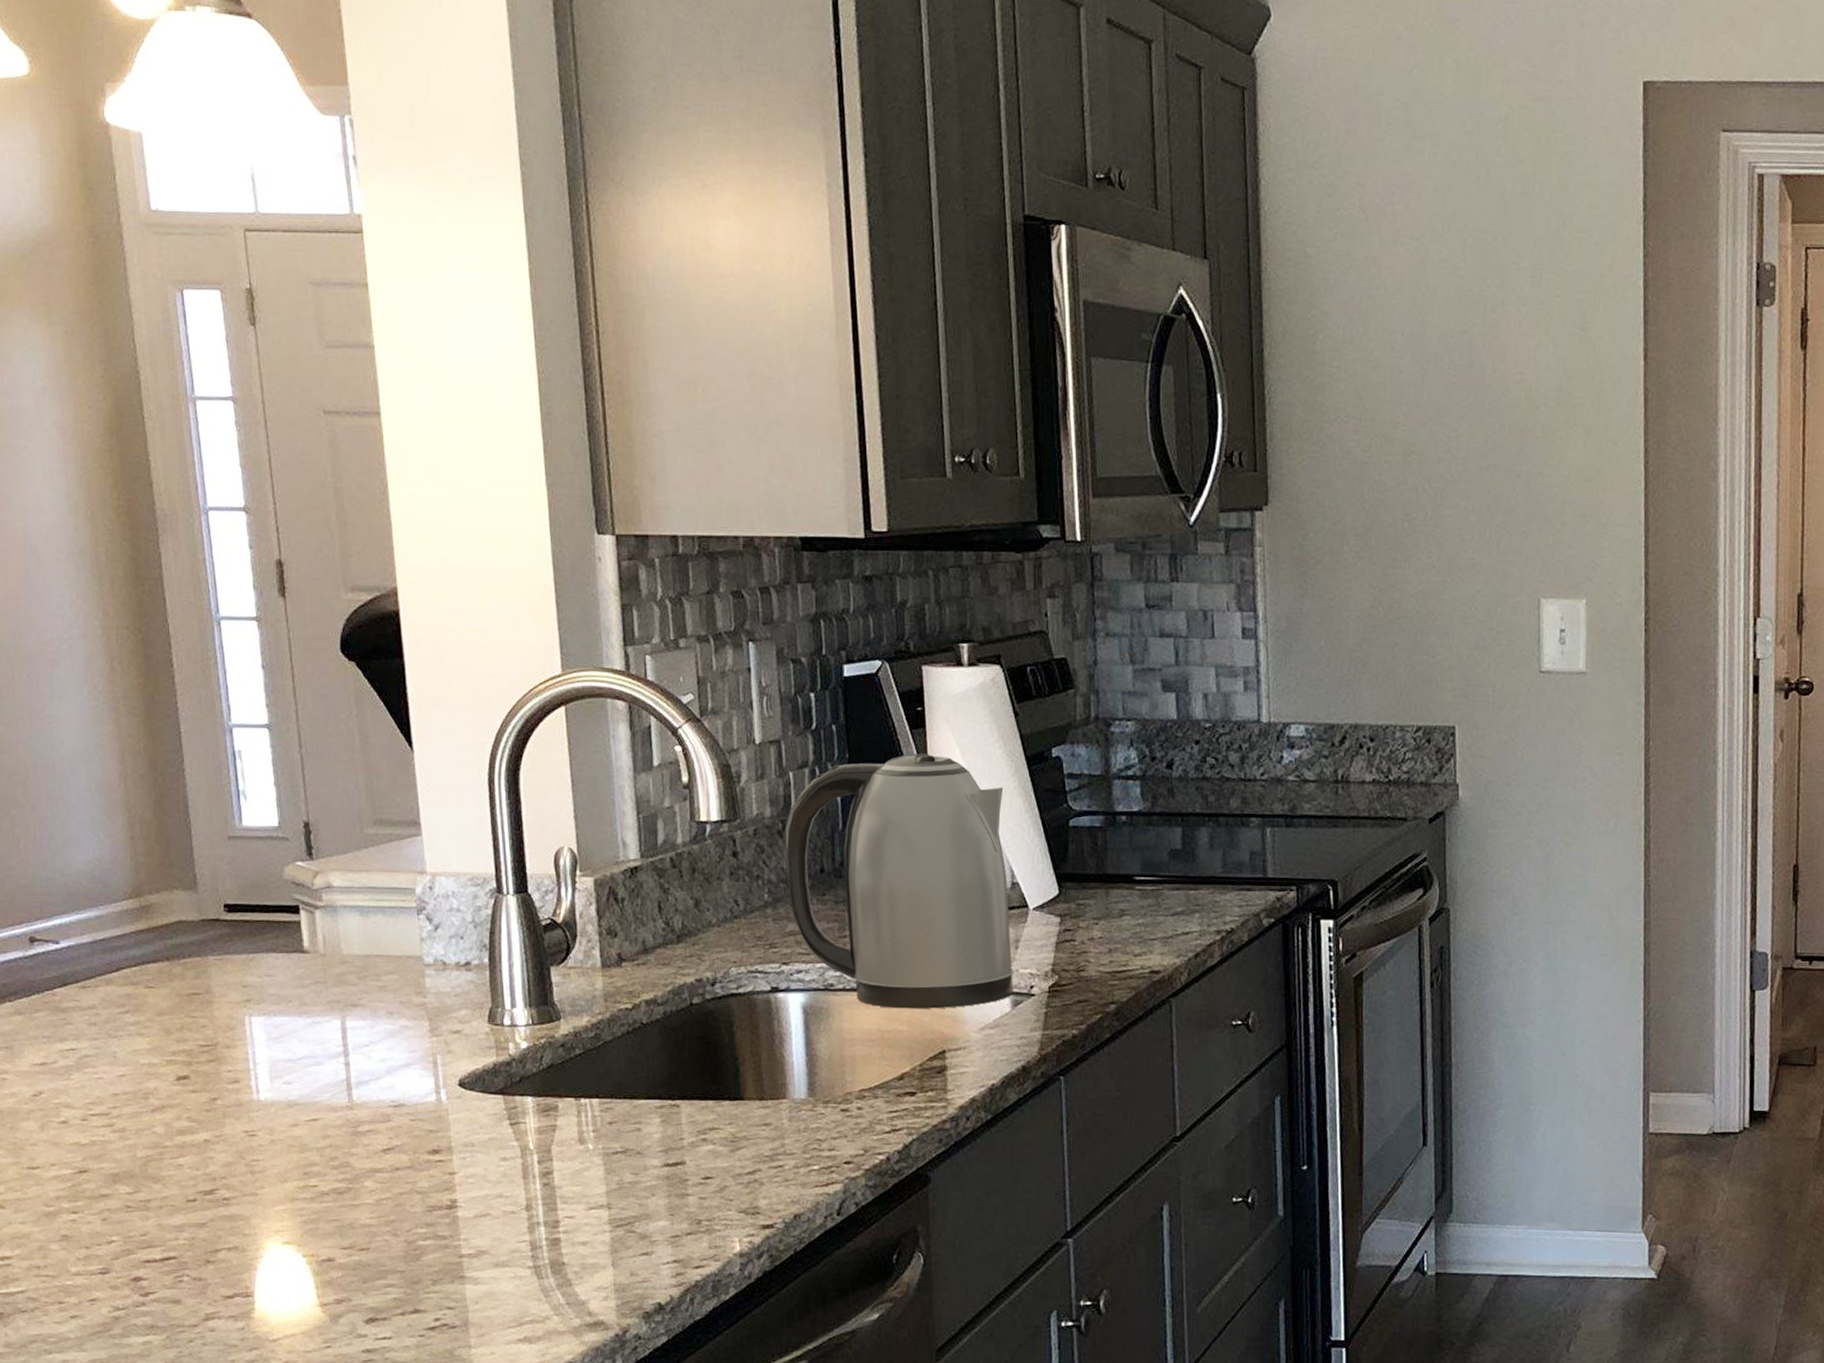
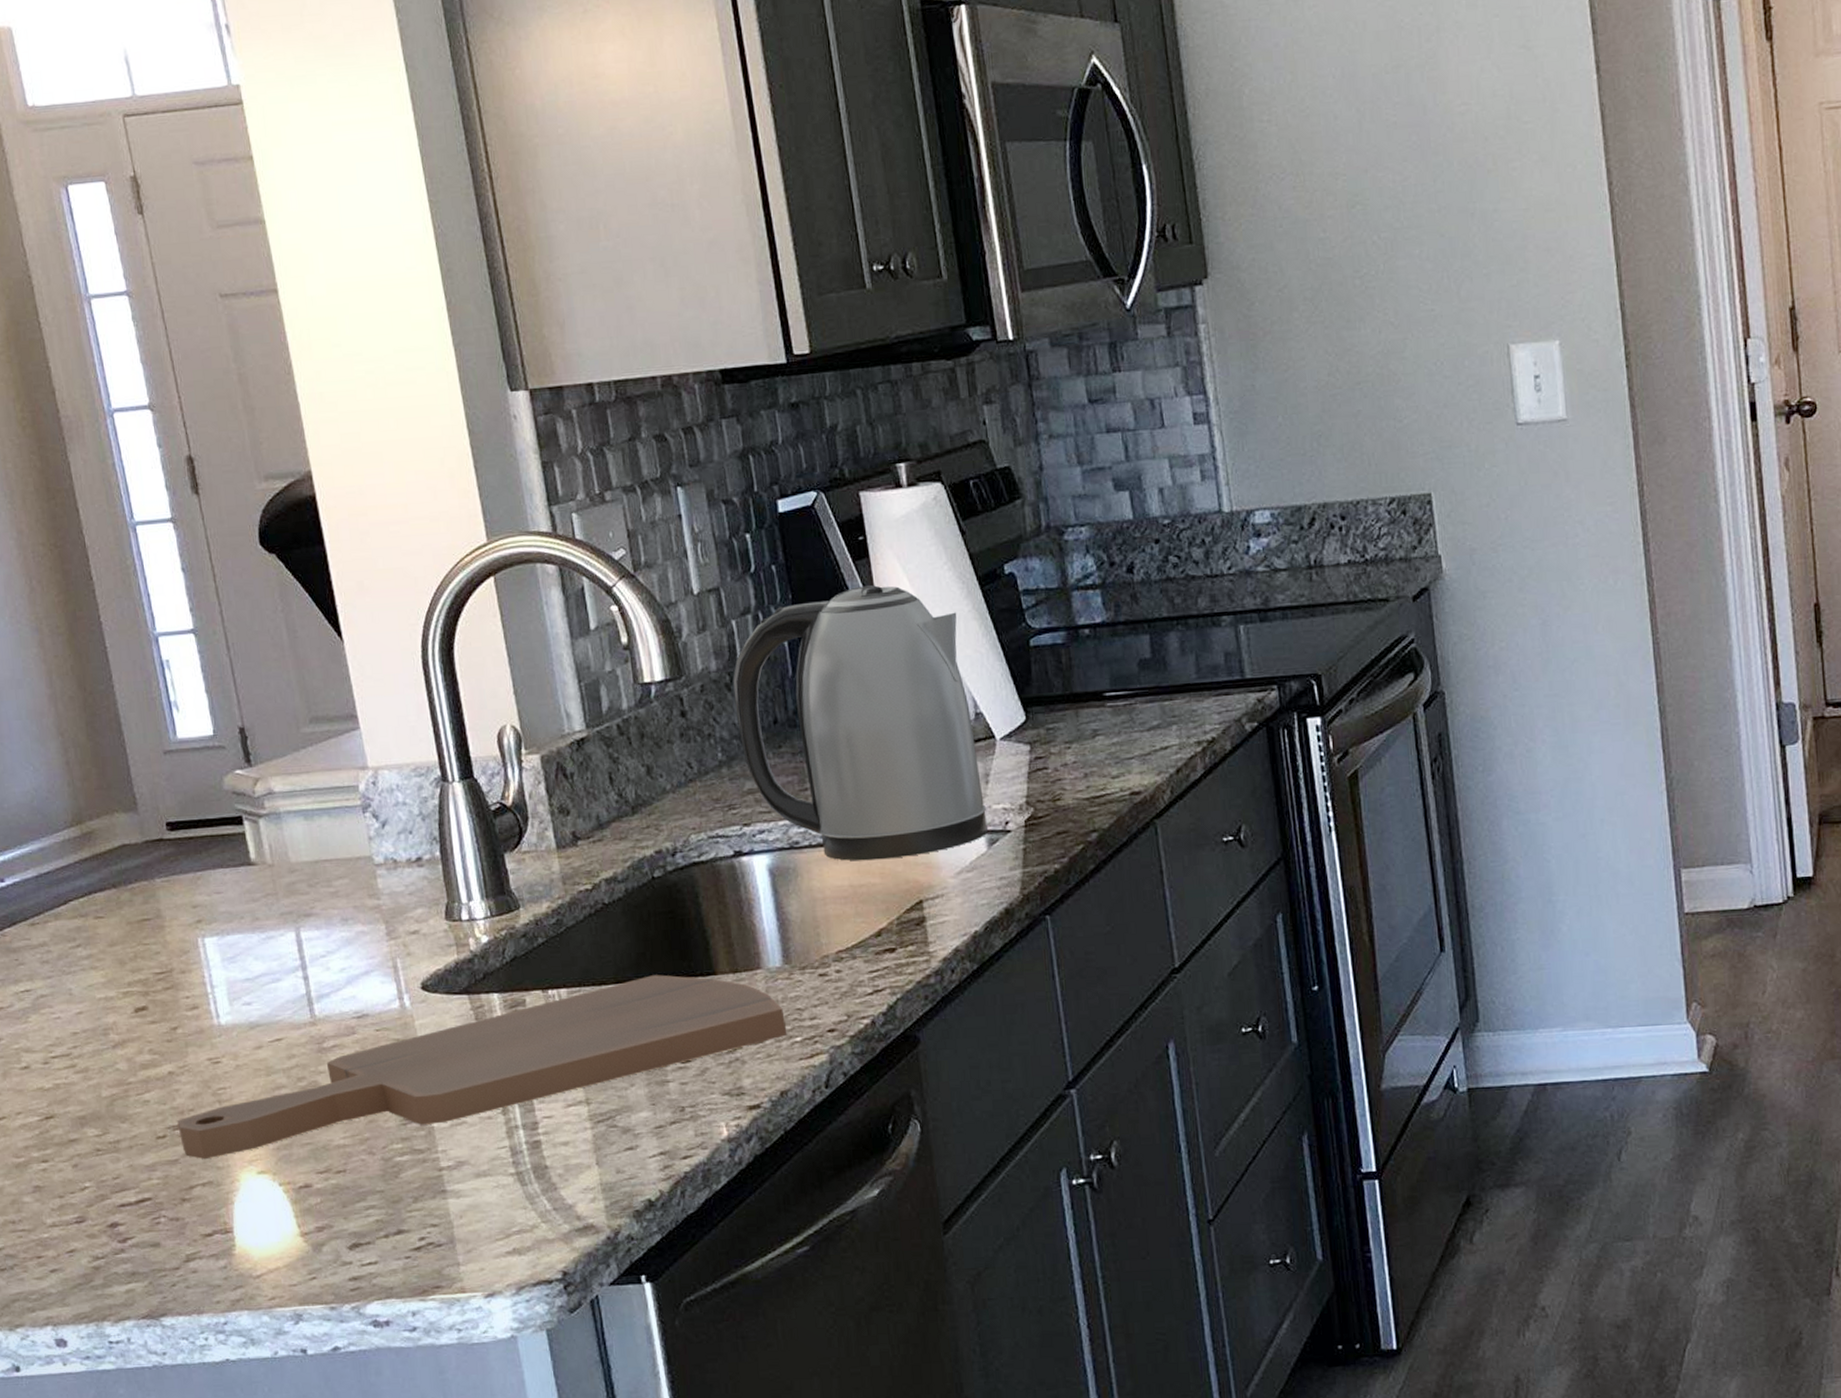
cutting board: none [208,1094,806,1226] -> present [177,974,788,1160]

